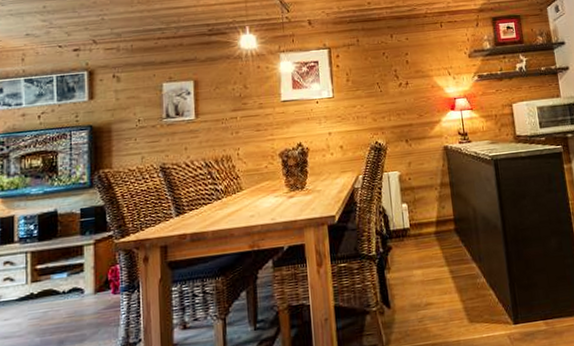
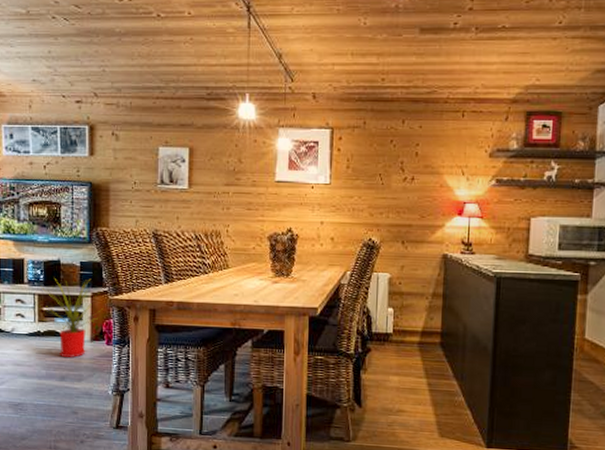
house plant: none [28,225,107,318] -> present [36,278,103,358]

